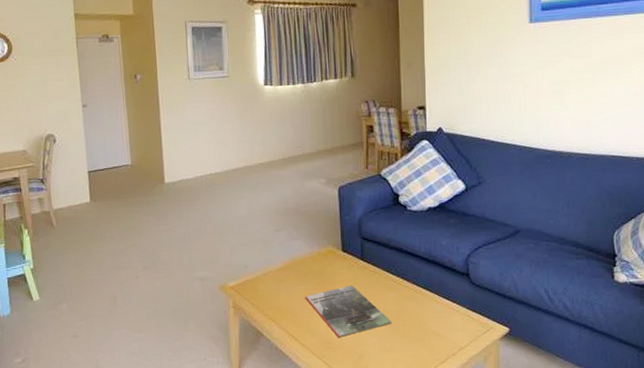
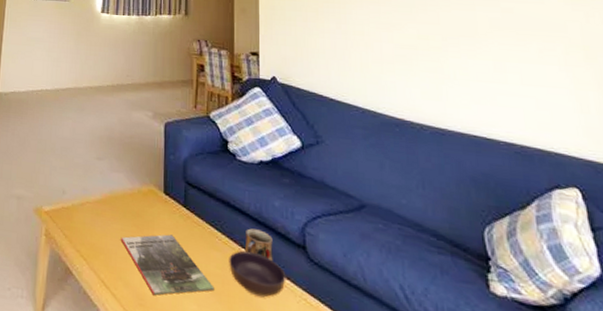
bowl: none [403,286,453,321] -> present [229,250,286,298]
mug: none [416,267,441,291] -> present [244,228,273,262]

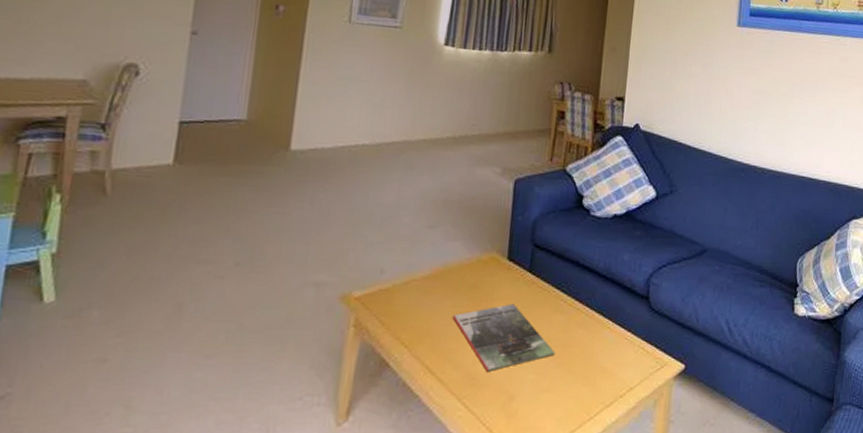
bowl: present [229,250,286,298] -> none [572,309,628,353]
mug: present [244,228,273,262] -> none [589,286,619,317]

